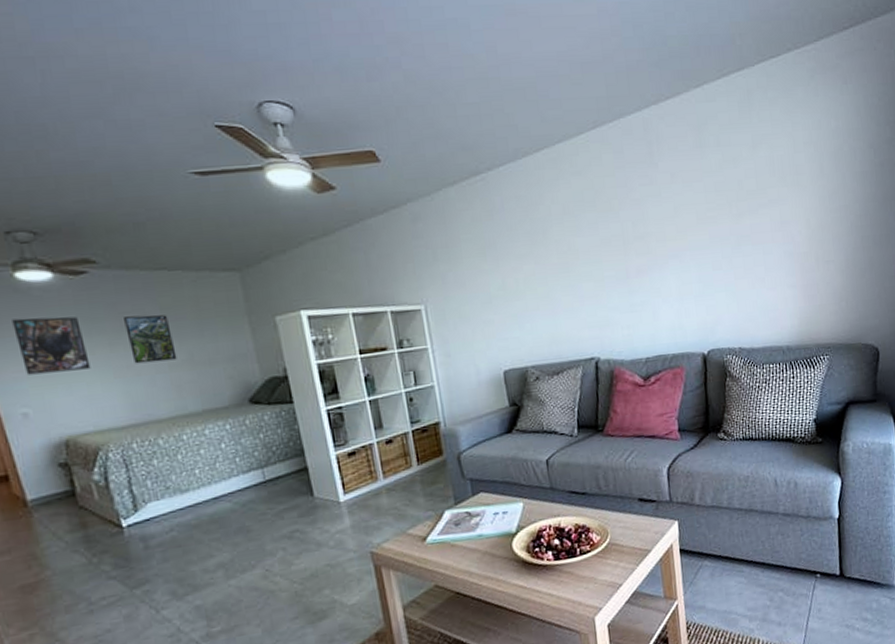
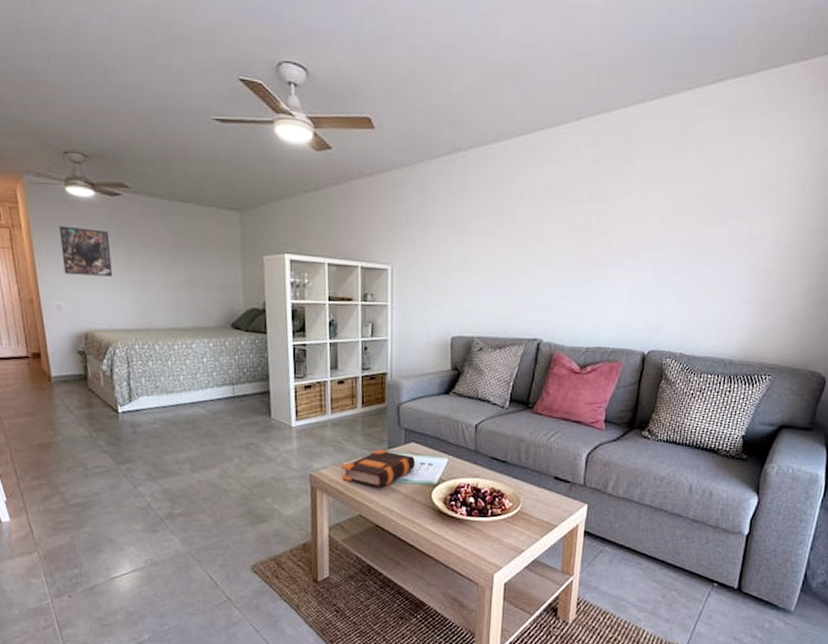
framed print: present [124,315,177,364] -> none [143,237,180,280]
bible: none [405,507,489,551] -> present [341,449,416,487]

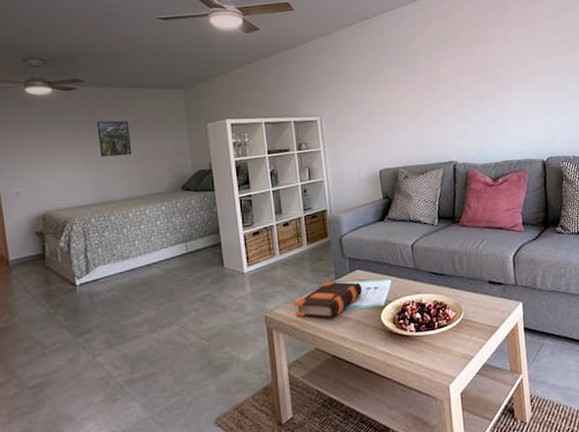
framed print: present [59,226,112,277] -> none [19,121,69,164]
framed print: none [143,237,180,280] -> present [97,120,132,157]

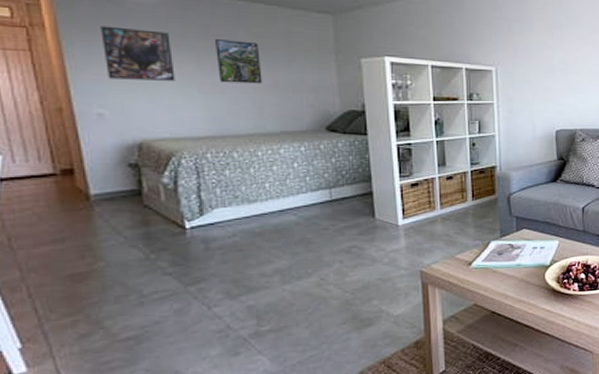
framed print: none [19,121,69,164] -> present [101,26,175,81]
bible: present [294,281,363,318] -> none [454,238,528,275]

